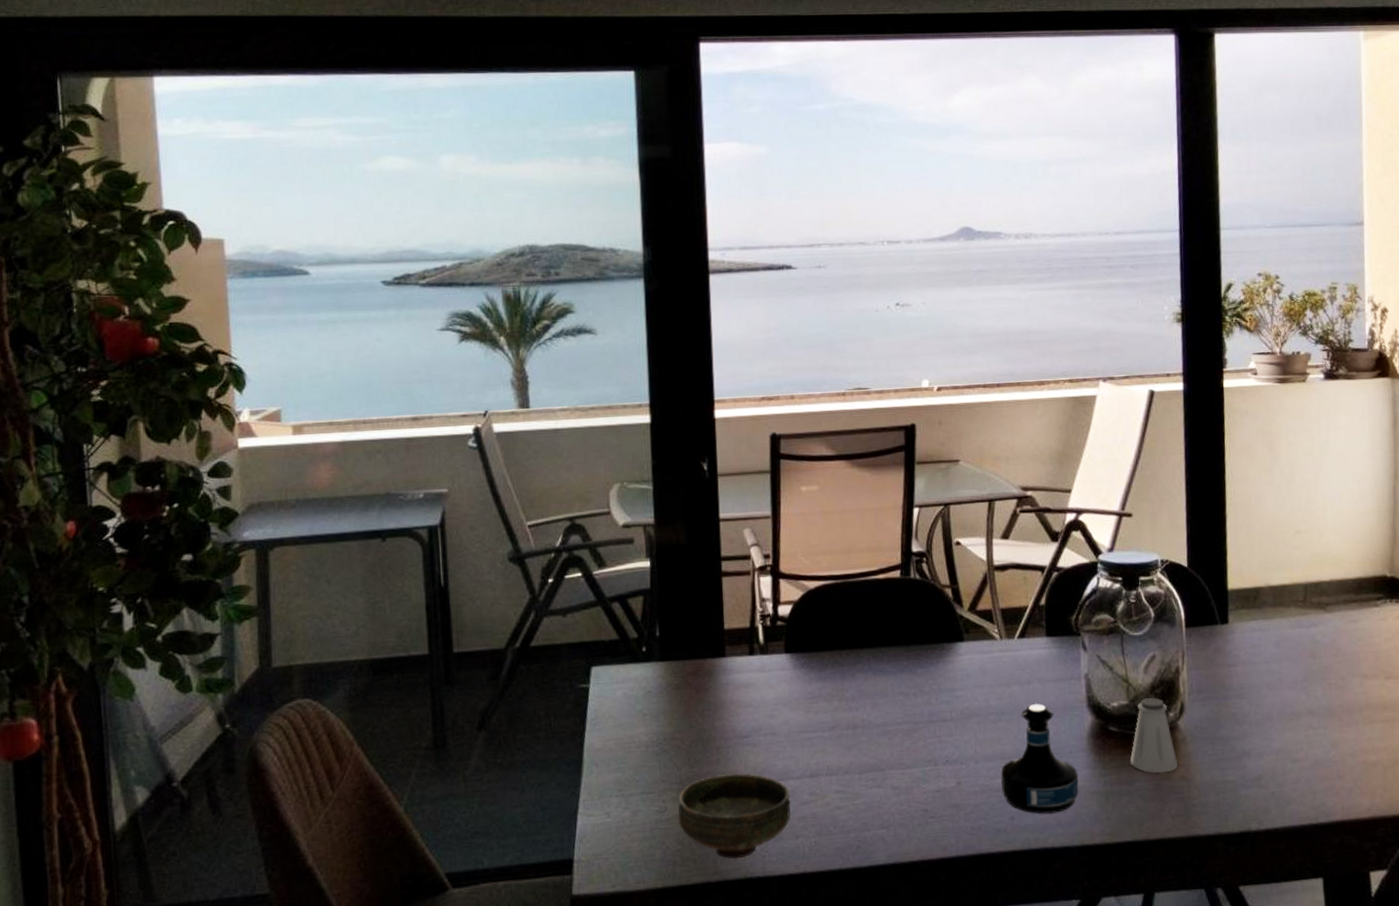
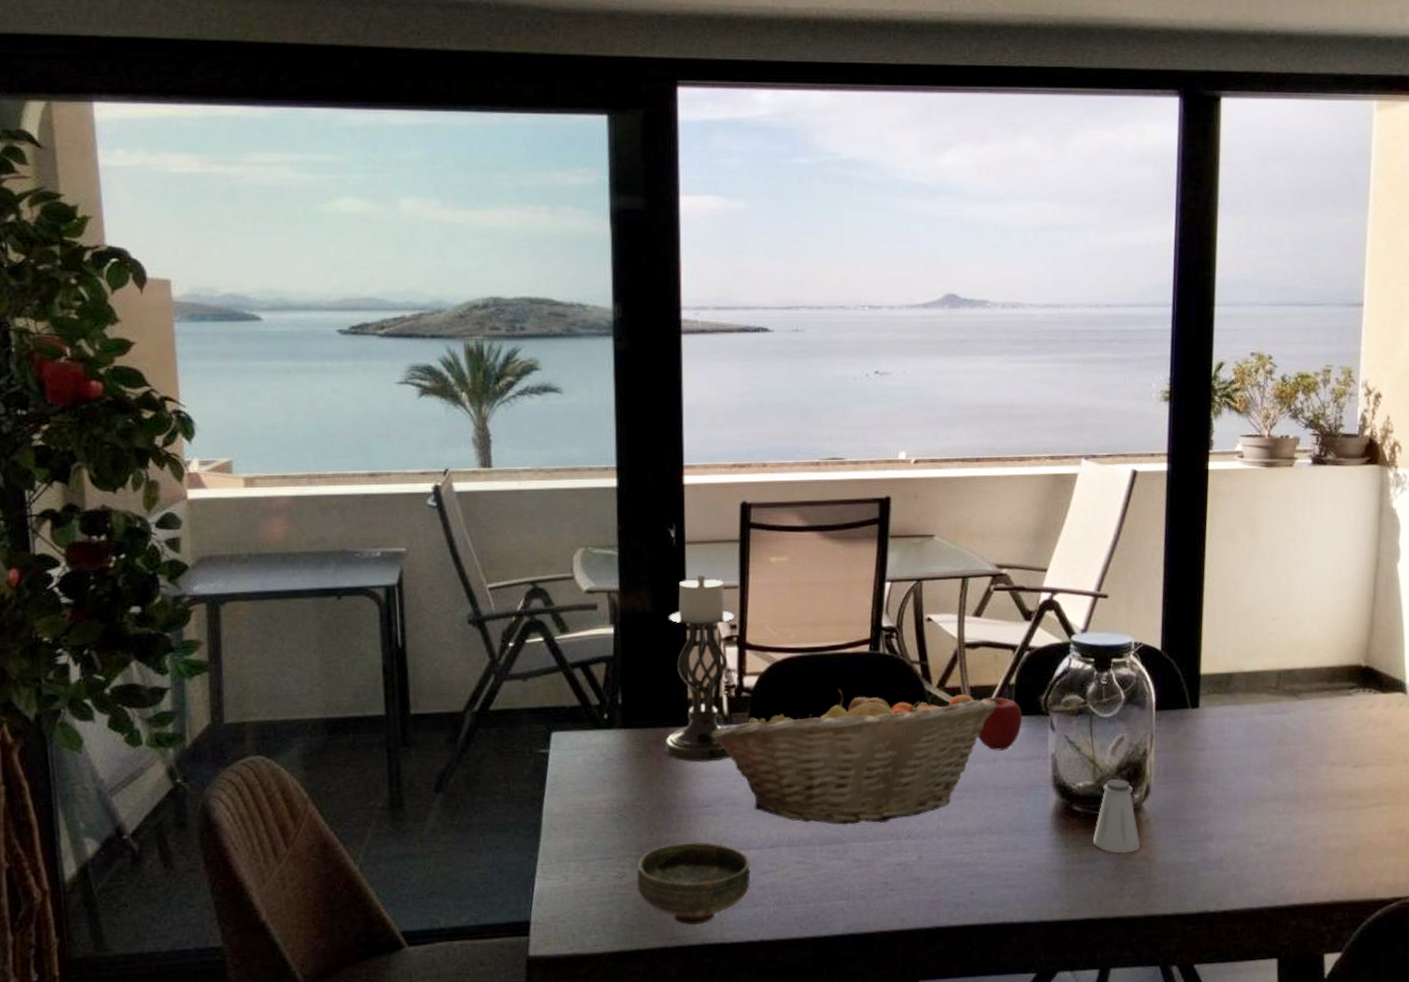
candle holder: none [703,506,767,693] -> present [665,574,734,762]
fruit basket: none [747,615,1028,752] -> present [710,689,997,825]
tequila bottle: present [1000,704,1079,814] -> none [962,782,1040,890]
apple: none [1011,618,1055,673] -> present [978,697,1023,751]

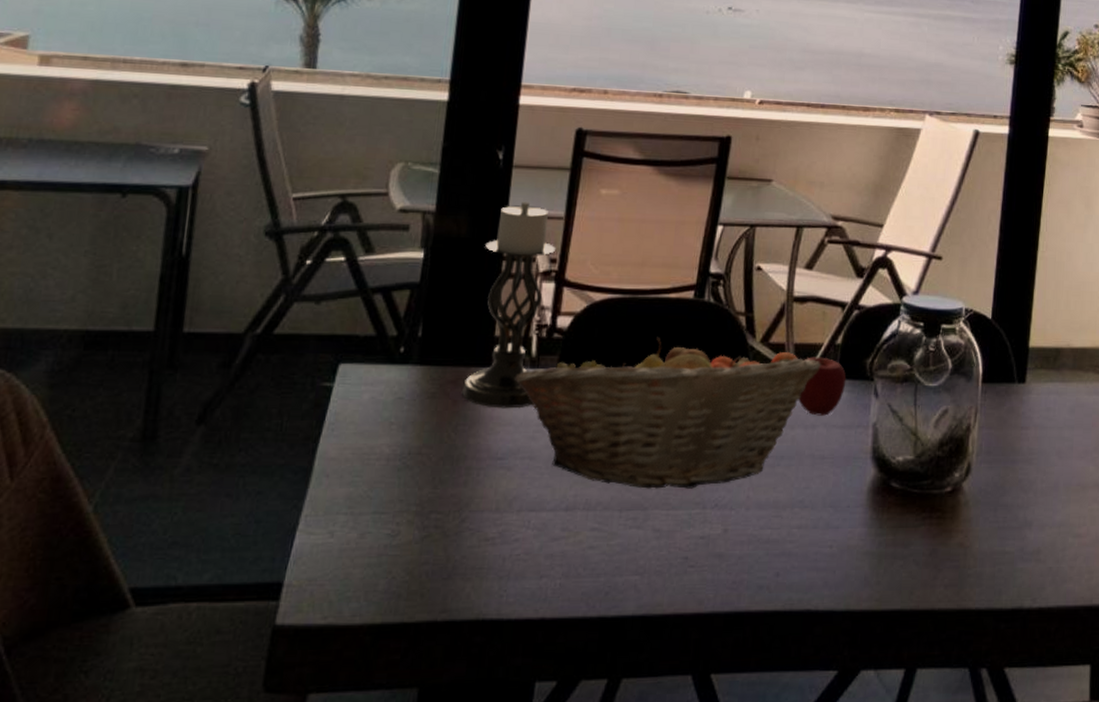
bowl: present [636,842,751,926] -> none [410,499,541,597]
saltshaker: present [1093,779,1141,853] -> none [909,455,958,538]

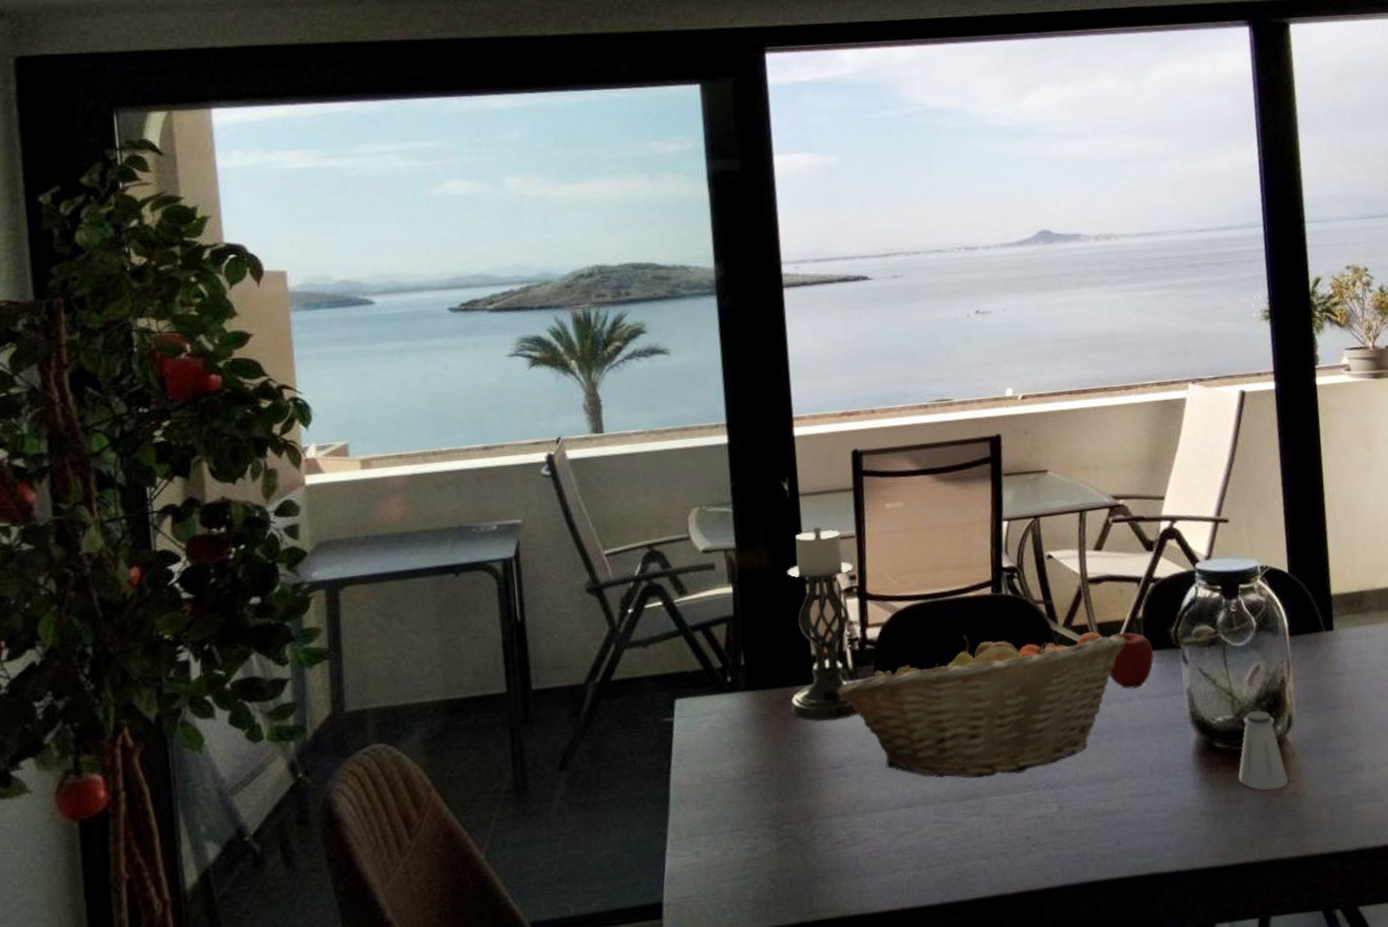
saltshaker: none [909,455,958,538] -> present [1239,710,1289,790]

